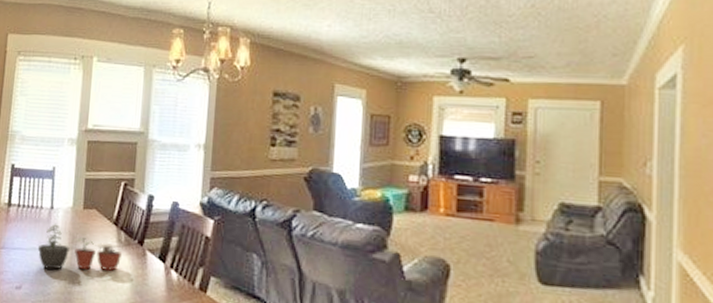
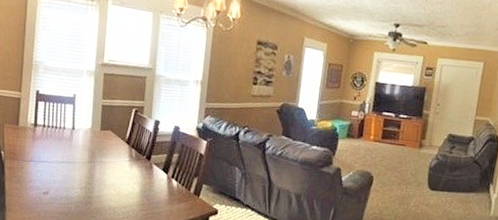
potted plant: present [38,222,121,272] -> none [62,141,133,181]

